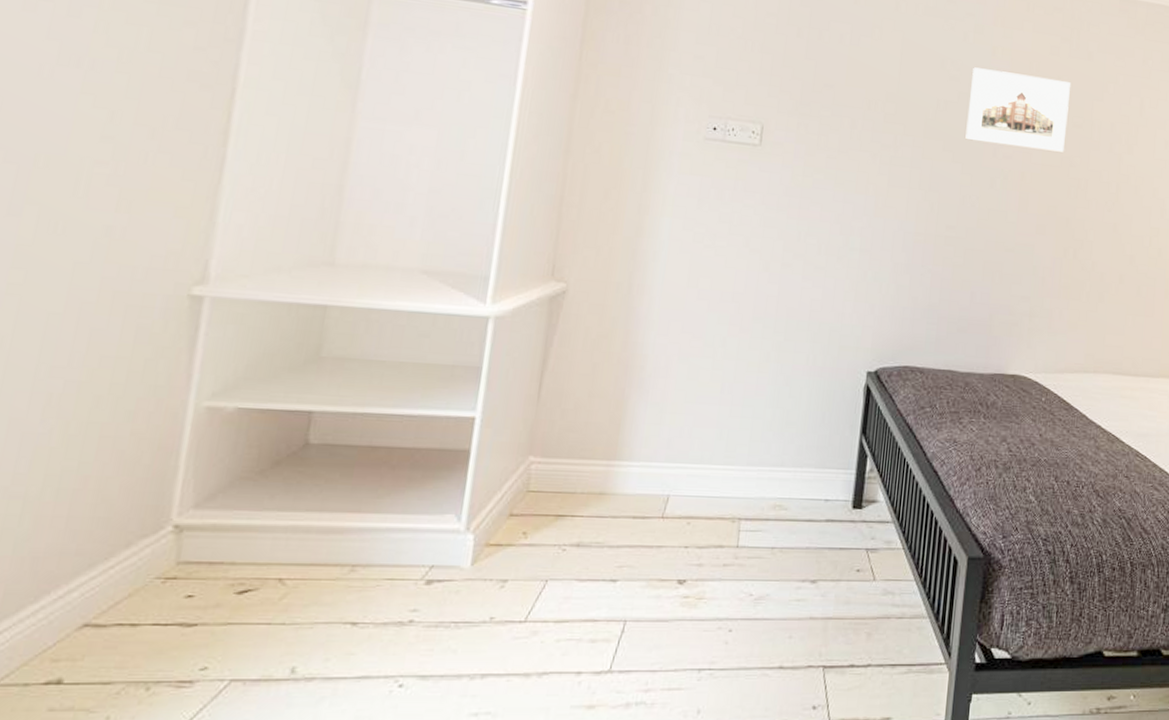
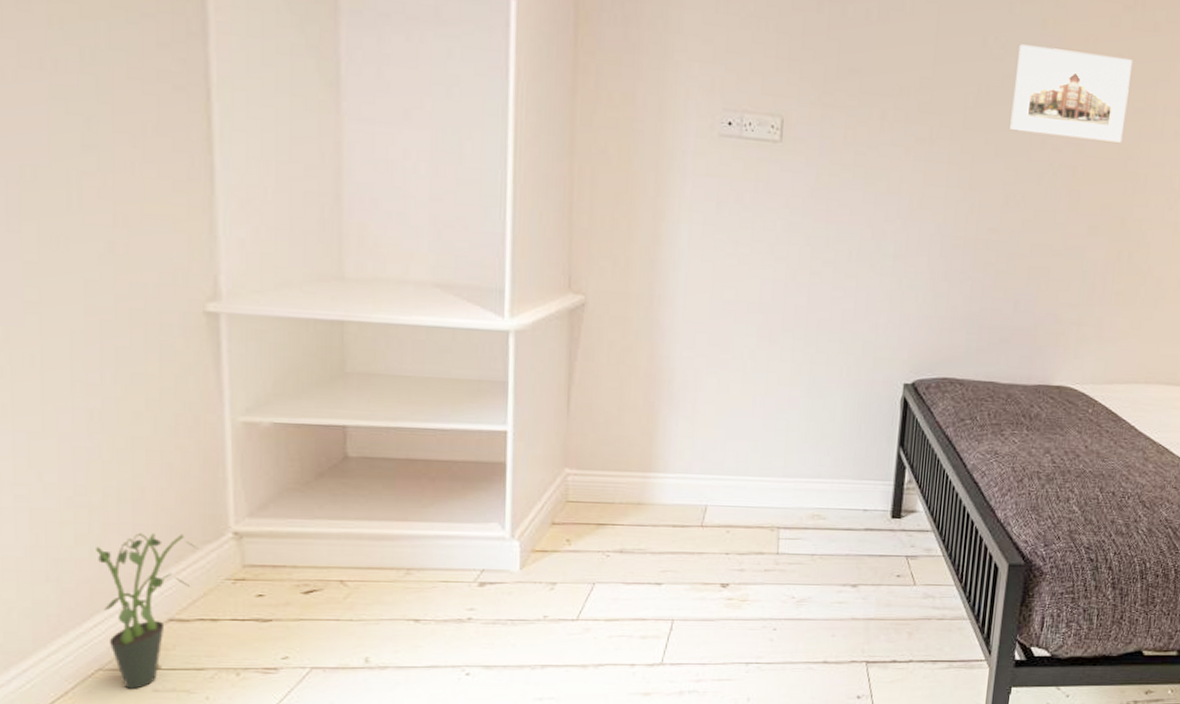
potted plant: none [11,526,133,708] -> present [96,533,198,689]

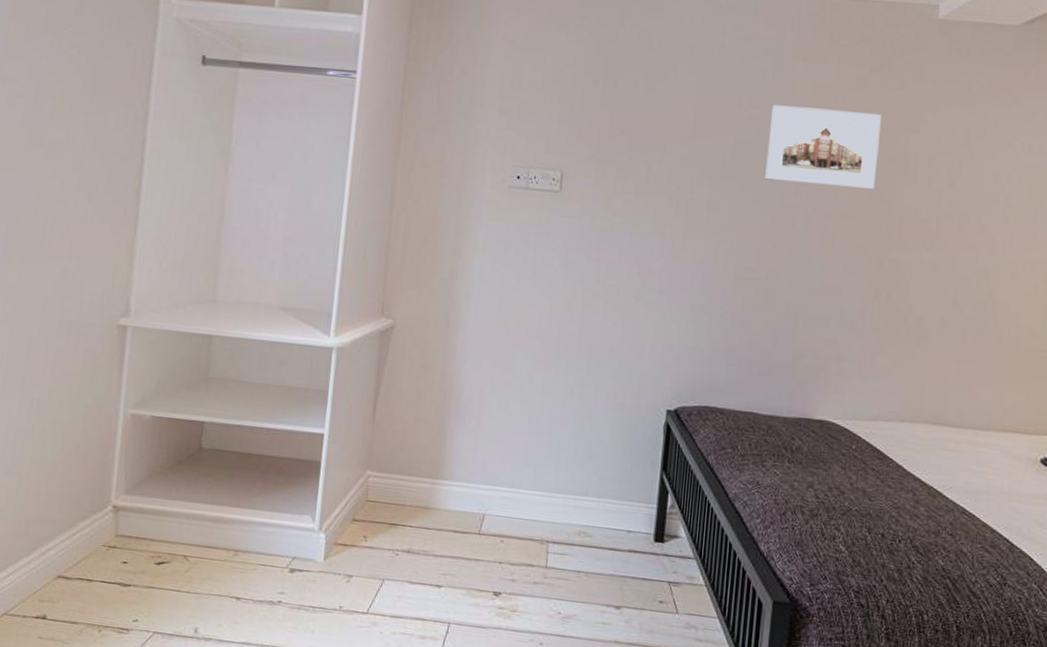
potted plant: present [96,533,198,689] -> none [15,500,87,635]

